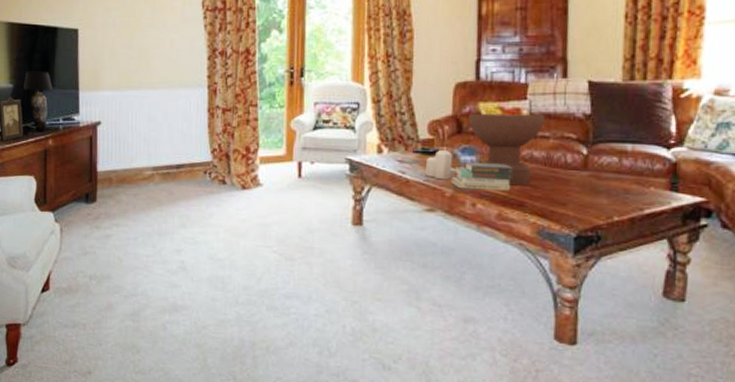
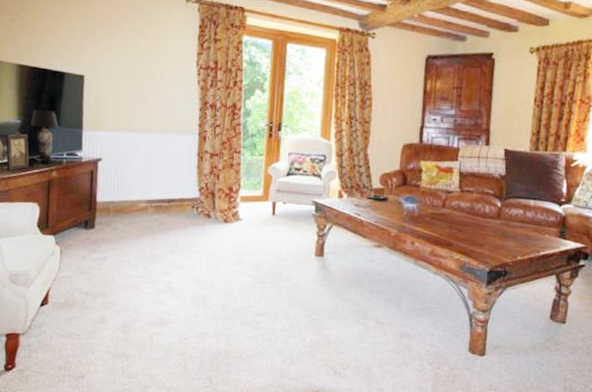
candle: present [425,146,457,180] -> none [375,195,401,222]
books: present [450,162,514,191] -> none [395,209,445,233]
decorative bowl: present [468,113,545,185] -> none [412,169,471,229]

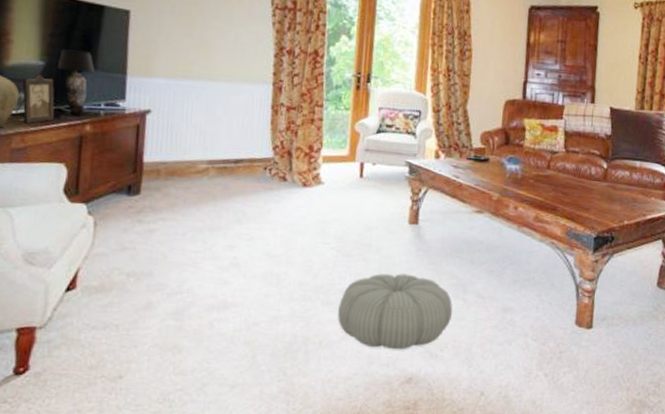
pouf: none [253,299,355,367] -> present [337,273,453,350]

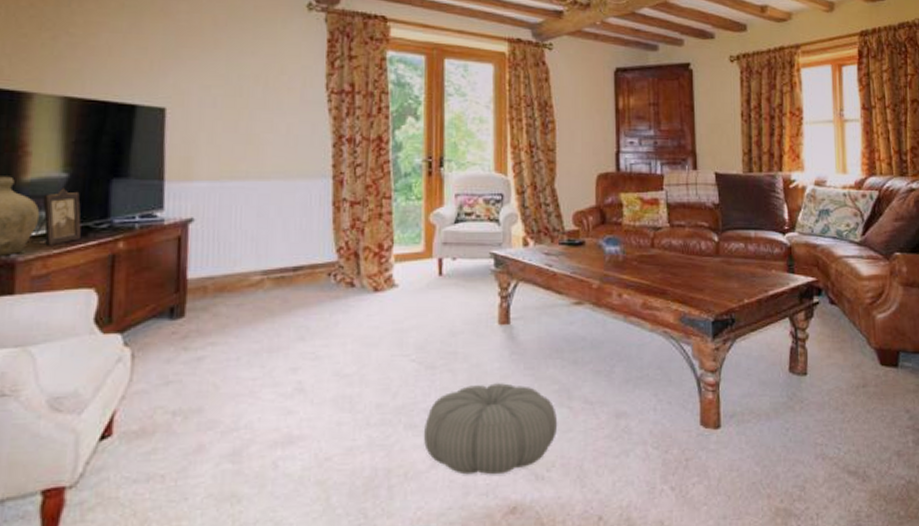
table lamp: present [56,49,95,116] -> none [82,157,127,232]

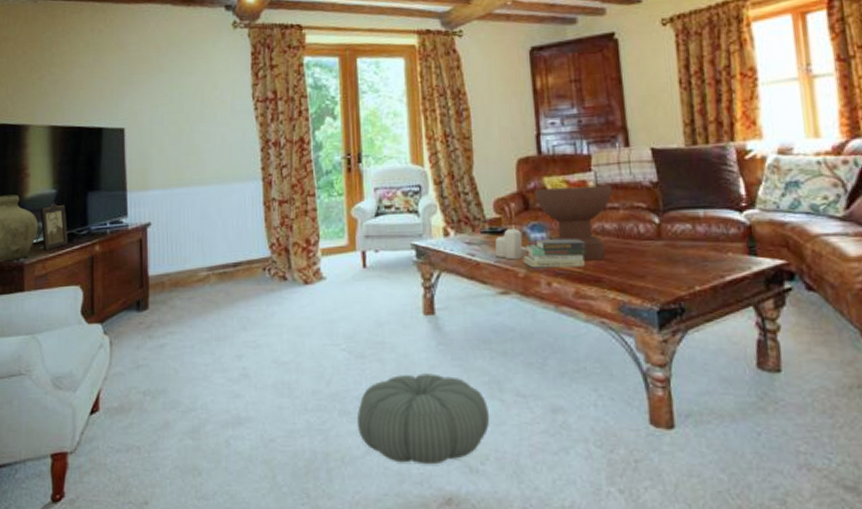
candle: none [571,237,602,271] -> present [495,224,528,260]
books: none [597,253,655,280] -> present [522,239,587,268]
decorative bowl: none [611,203,680,273] -> present [533,185,612,259]

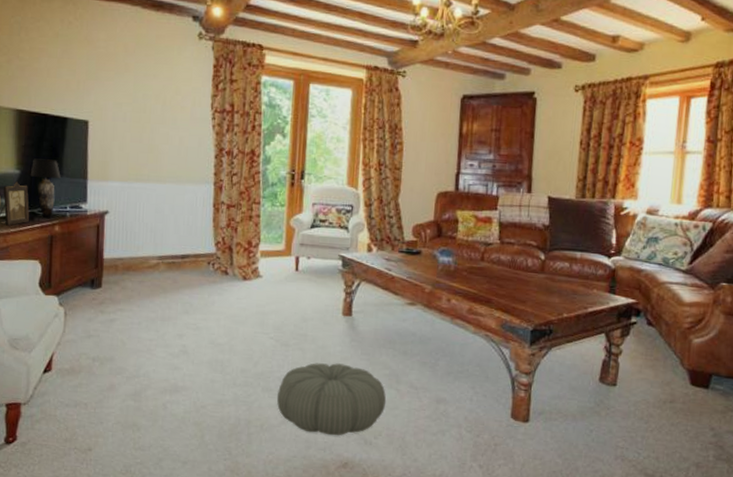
table lamp: none [67,174,99,238] -> present [30,158,61,218]
candle: present [495,224,528,260] -> none [408,248,436,278]
books: present [522,239,587,268] -> none [430,263,484,289]
decorative bowl: present [533,185,612,259] -> none [447,219,512,284]

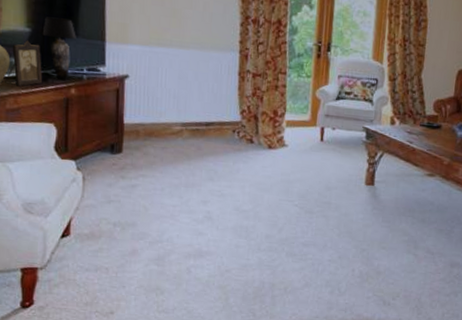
pouf: present [276,363,387,436] -> none [300,229,405,298]

